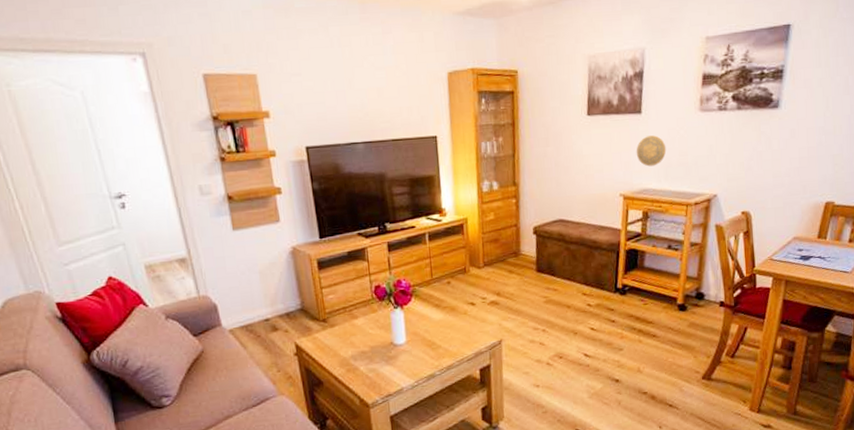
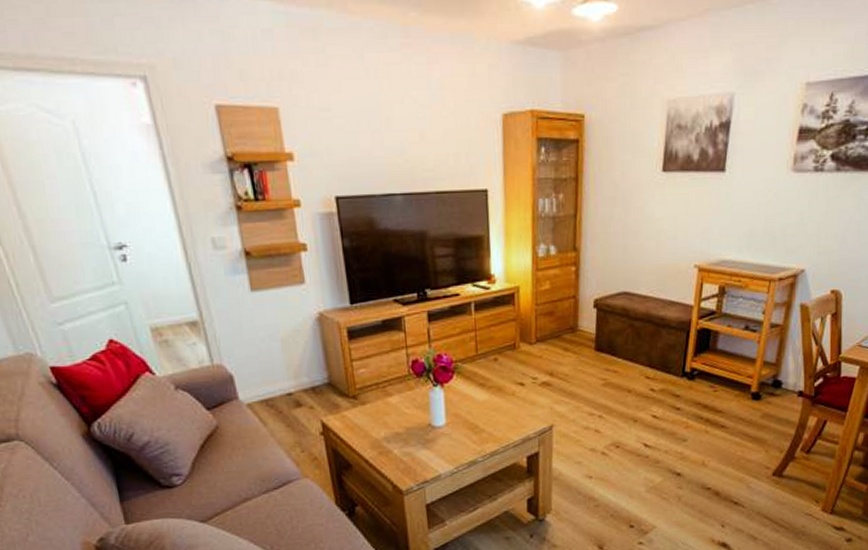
decorative plate: present [636,135,667,167] -> none [716,198,751,235]

